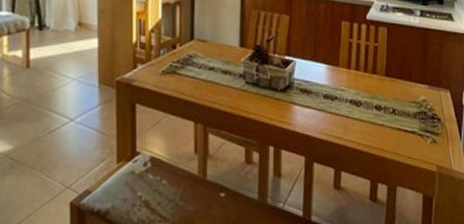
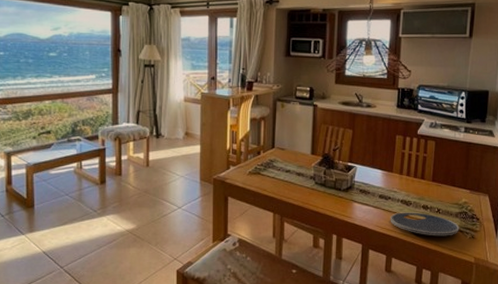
plate: none [337,114,418,142] -> present [390,212,459,236]

